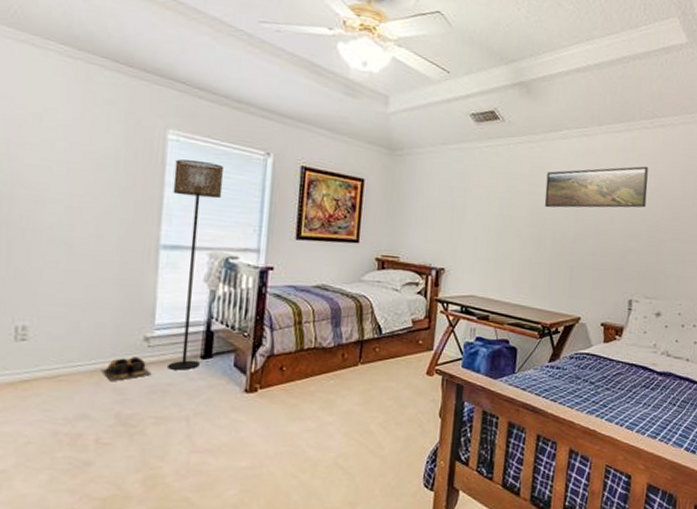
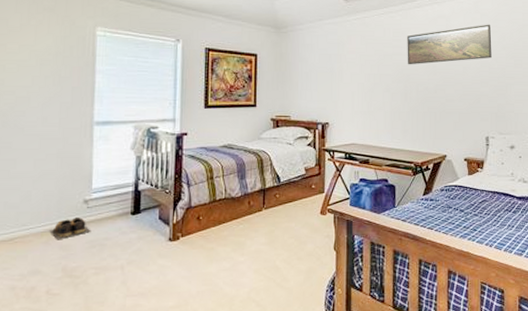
floor lamp: present [168,159,224,370] -> none [102,51,143,226]

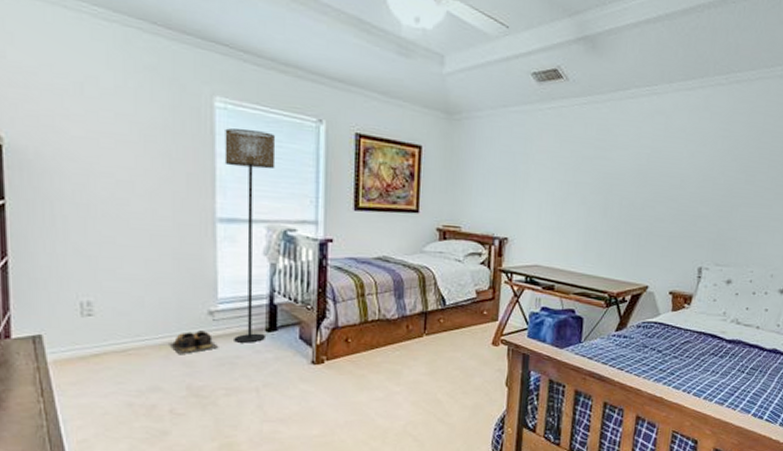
floor lamp: none [102,51,143,226] -> present [224,128,276,343]
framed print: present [407,24,492,65] -> none [611,126,722,173]

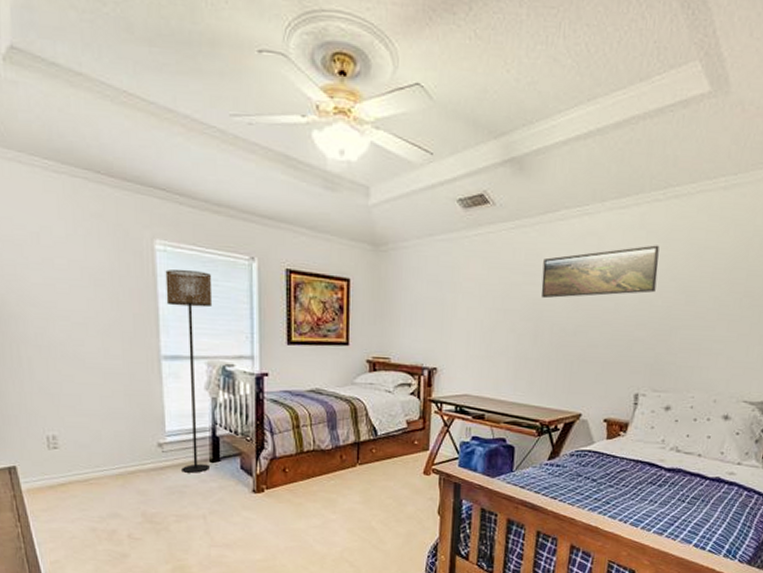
shoes: present [167,330,219,355] -> none [123,461,169,484]
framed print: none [611,126,722,173] -> present [541,245,660,299]

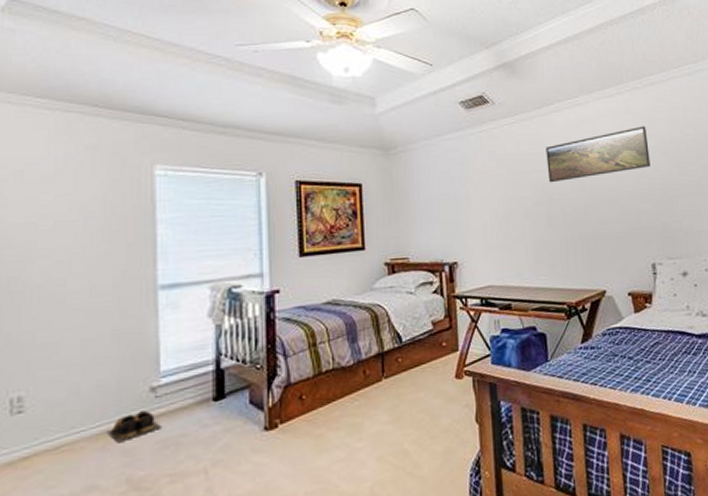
shoes: none [123,461,169,484] -> present [105,411,162,443]
floor lamp: present [165,270,213,473] -> none [165,192,217,419]

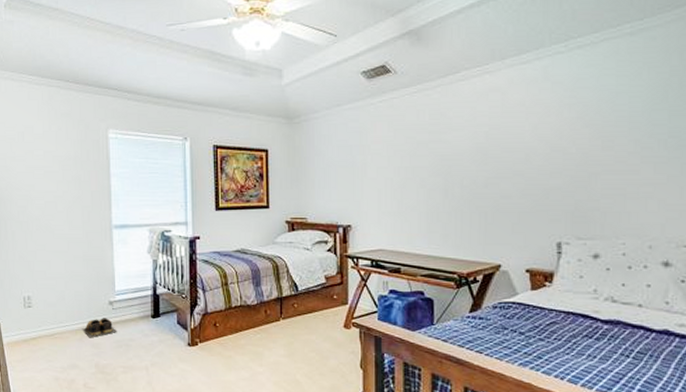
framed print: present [546,126,651,183] -> none [448,95,568,154]

